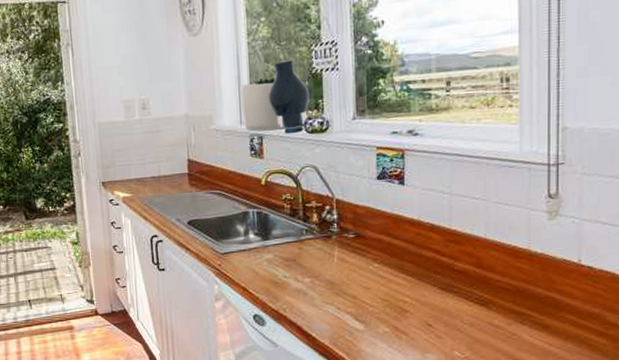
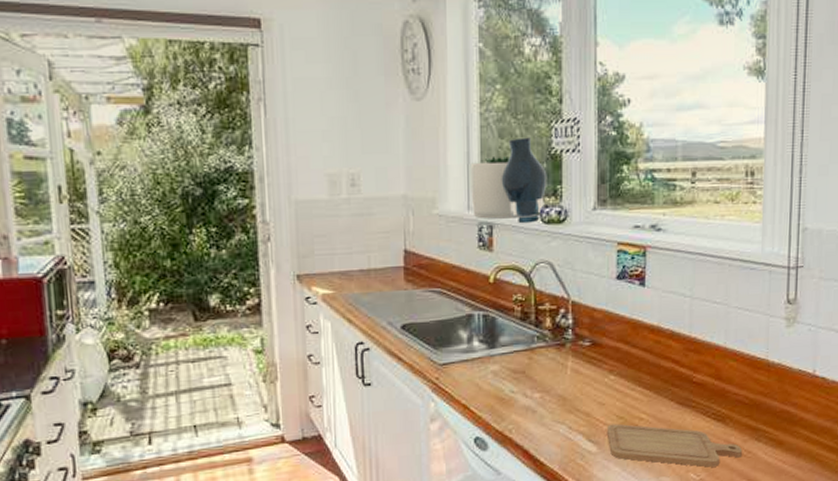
chopping board: none [372,305,507,347] -> present [606,423,743,467]

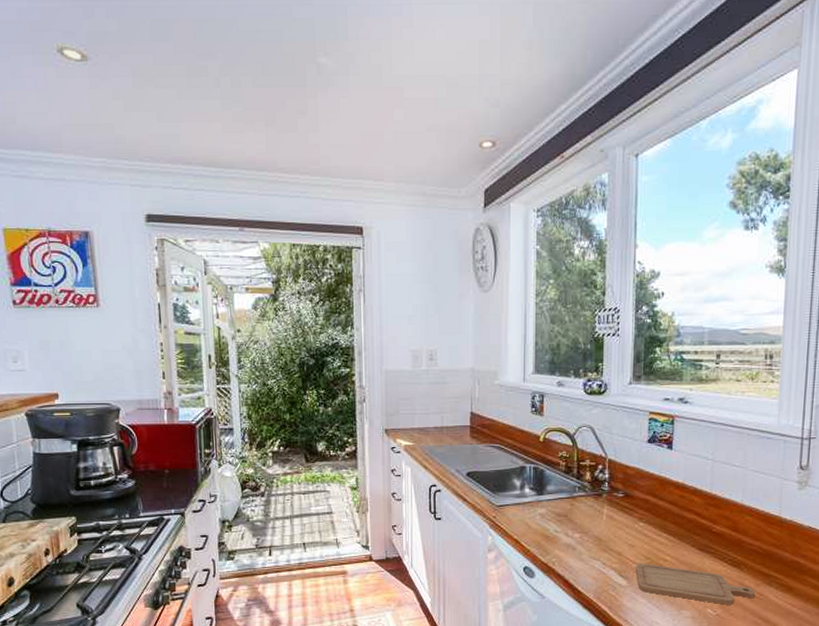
planter: present [470,156,516,220] -> none [526,339,564,391]
vase: present [501,137,547,224] -> none [551,323,591,394]

